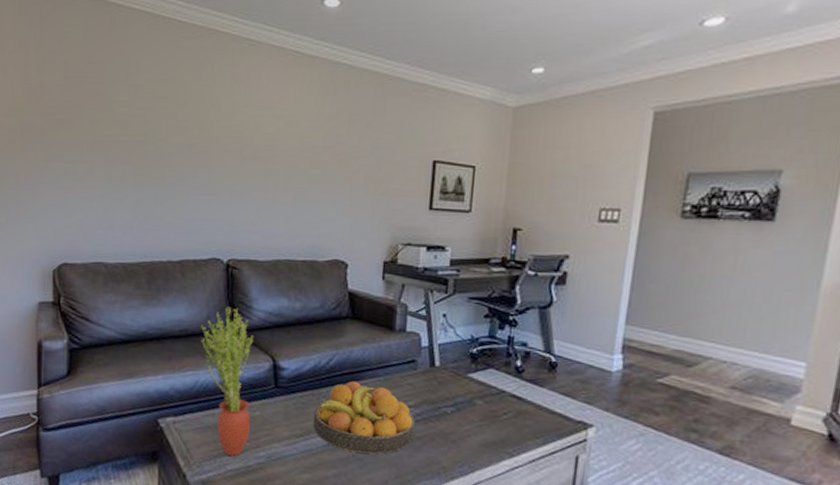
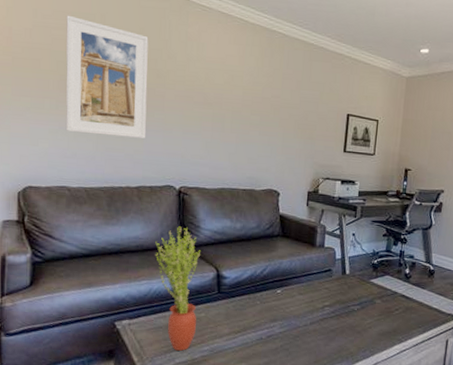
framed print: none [99,66,189,205] -> present [66,15,149,140]
fruit bowl: present [313,381,416,454] -> none [249,287,330,345]

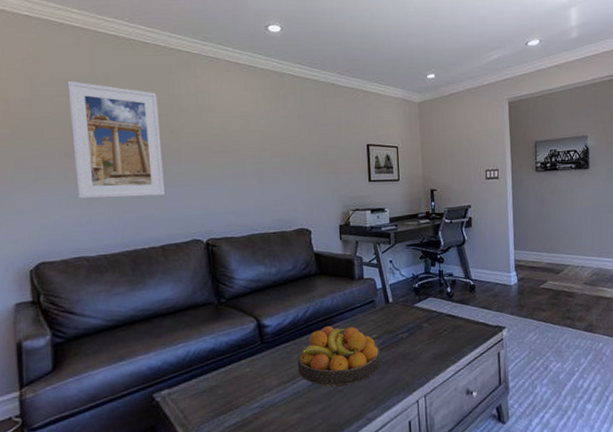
potted plant: present [155,226,200,351] -> none [188,280,242,414]
fruit bowl: none [249,287,330,345] -> present [297,326,381,386]

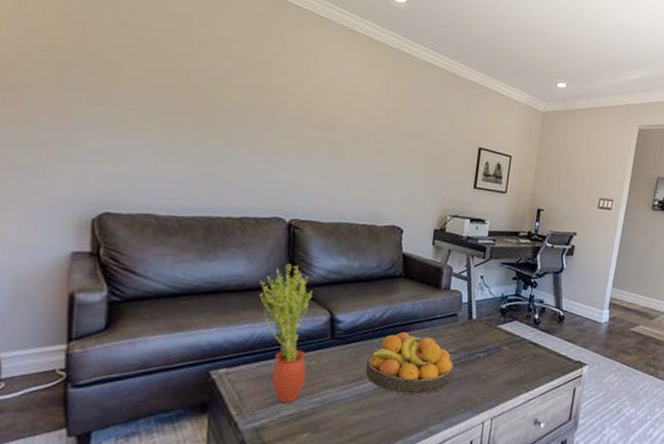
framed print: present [67,80,165,199] -> none [154,14,257,164]
potted plant: none [188,280,242,414] -> present [259,264,312,403]

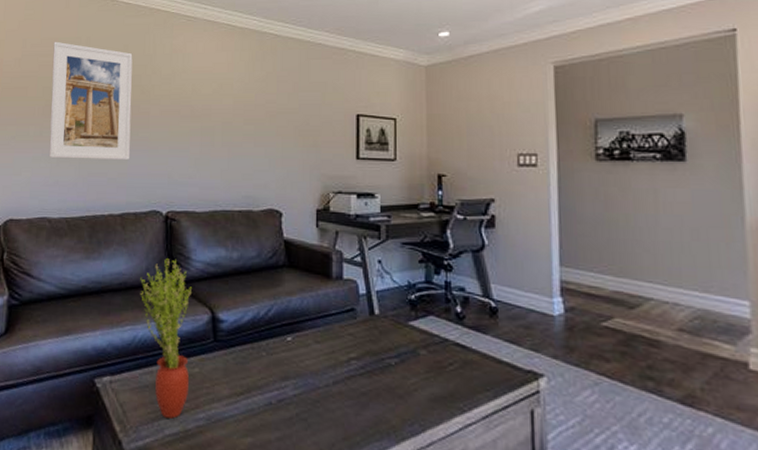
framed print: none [154,14,257,164] -> present [49,41,133,161]
fruit bowl: present [365,332,454,395] -> none [253,333,360,413]

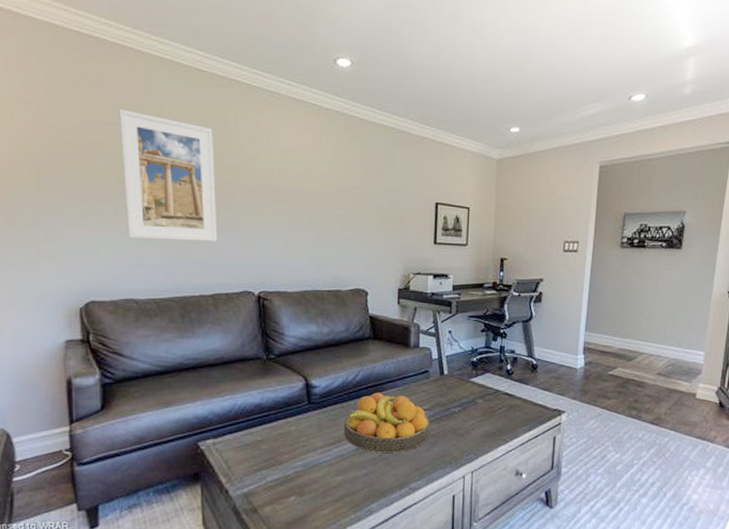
potted plant: present [139,258,191,419] -> none [236,335,287,468]
fruit bowl: none [253,333,360,413] -> present [343,393,430,453]

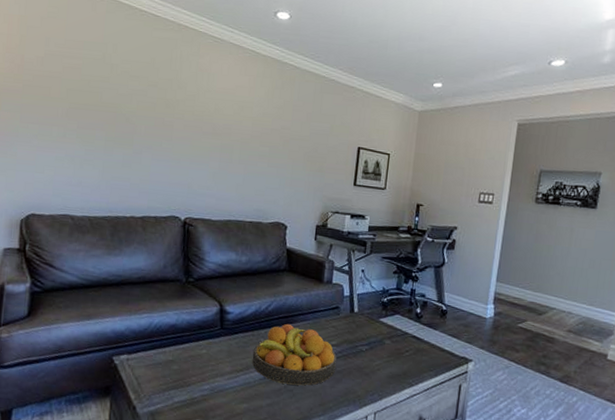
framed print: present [119,109,217,243] -> none [72,44,159,169]

